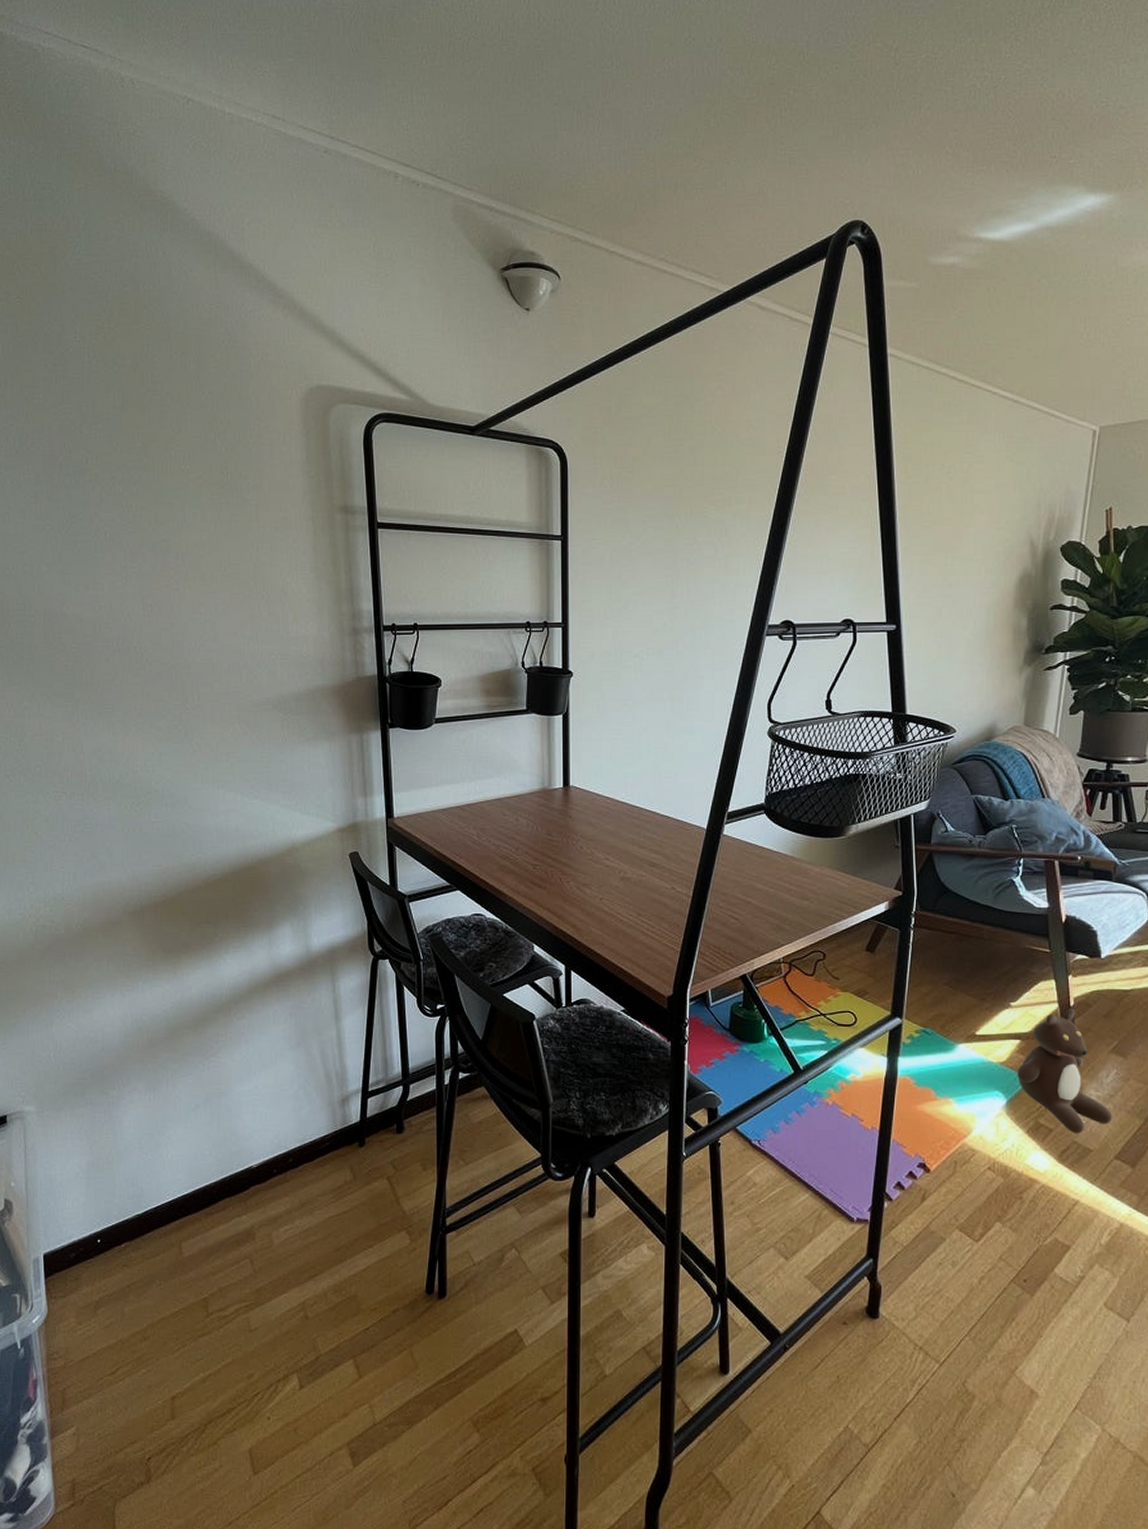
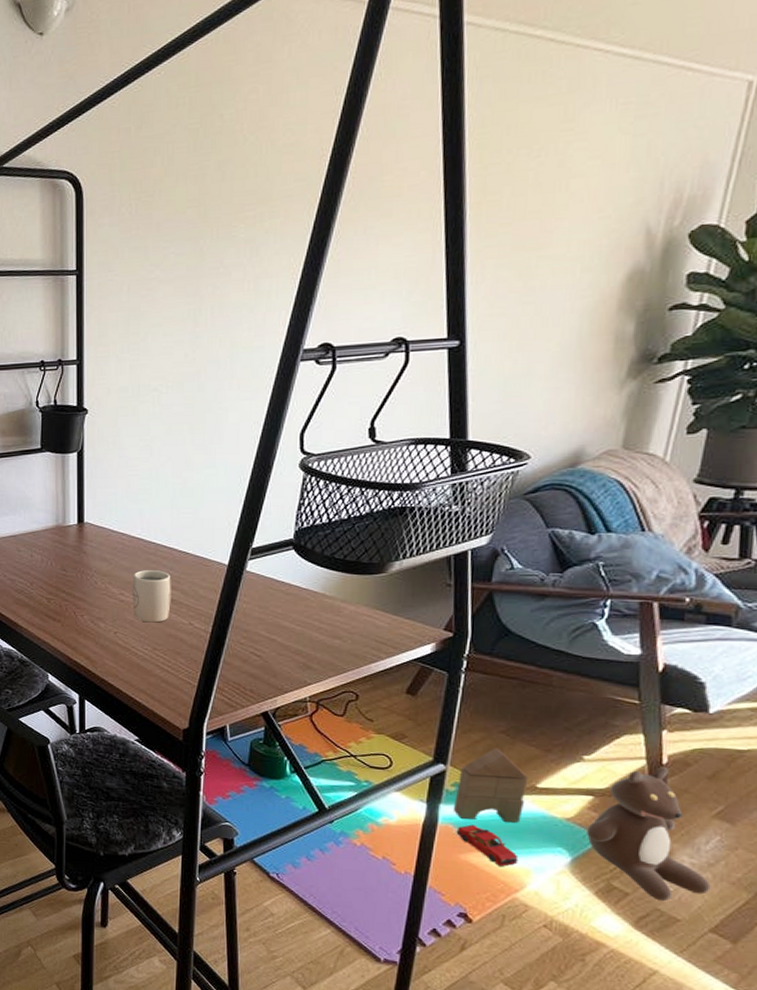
mug: none [617,834,654,888] -> present [132,570,171,623]
toy blocks: none [910,999,969,1070] -> present [454,748,529,823]
toy car: none [913,1075,965,1113] -> present [456,824,519,866]

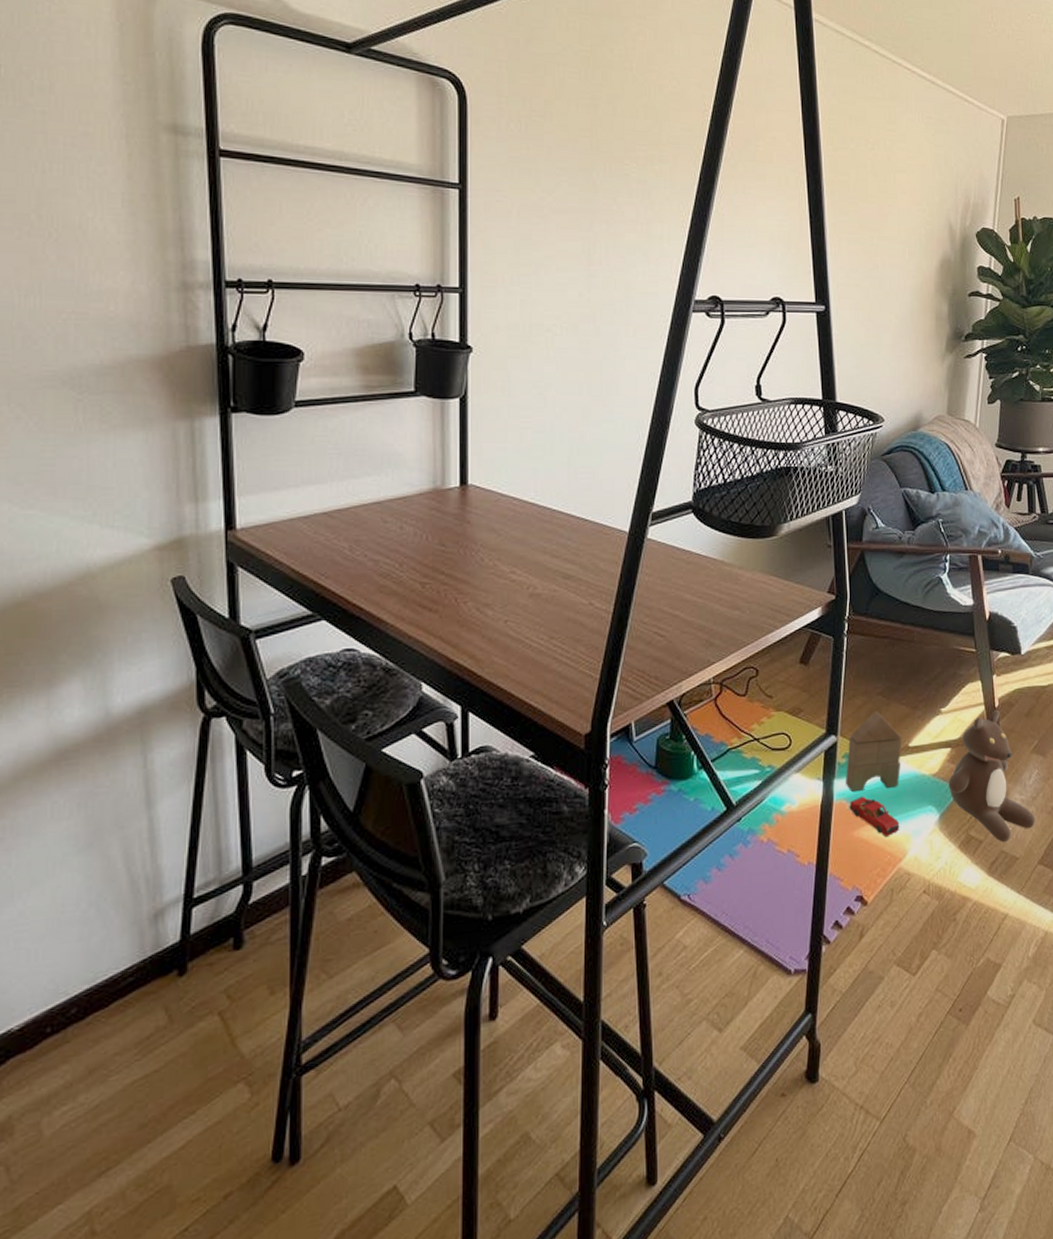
mug: present [132,570,171,623] -> none [525,541,569,606]

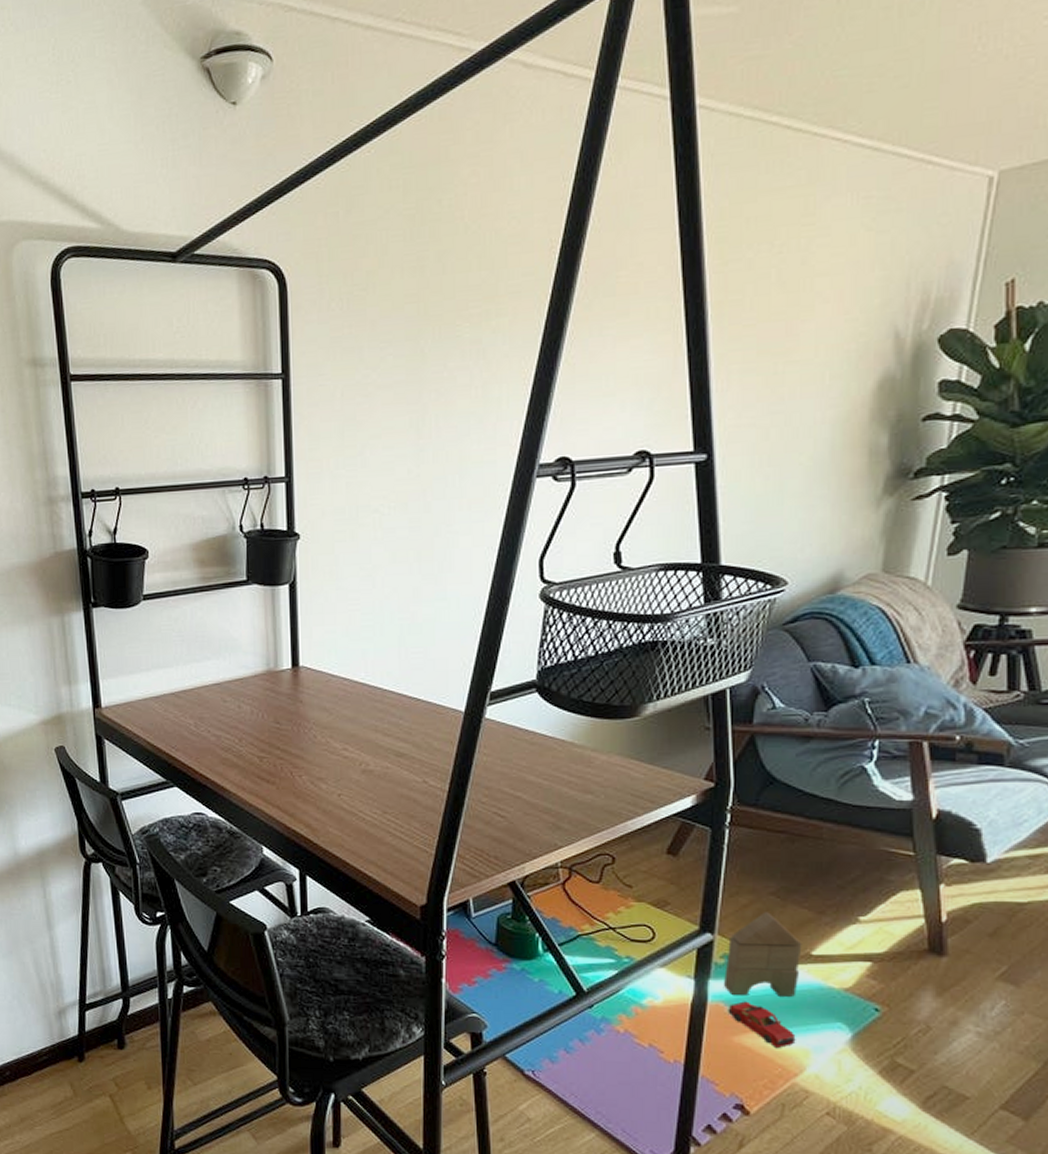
stuffed animal: present [948,709,1036,843] -> none [867,924,999,1078]

